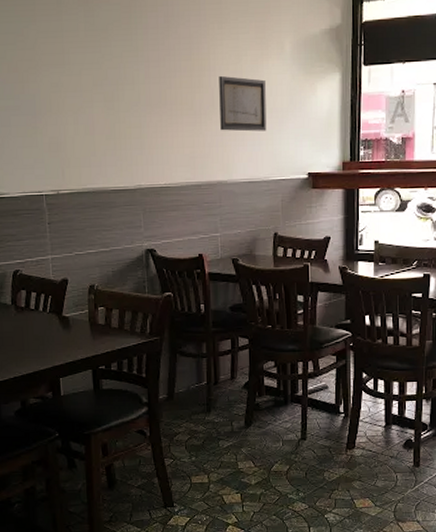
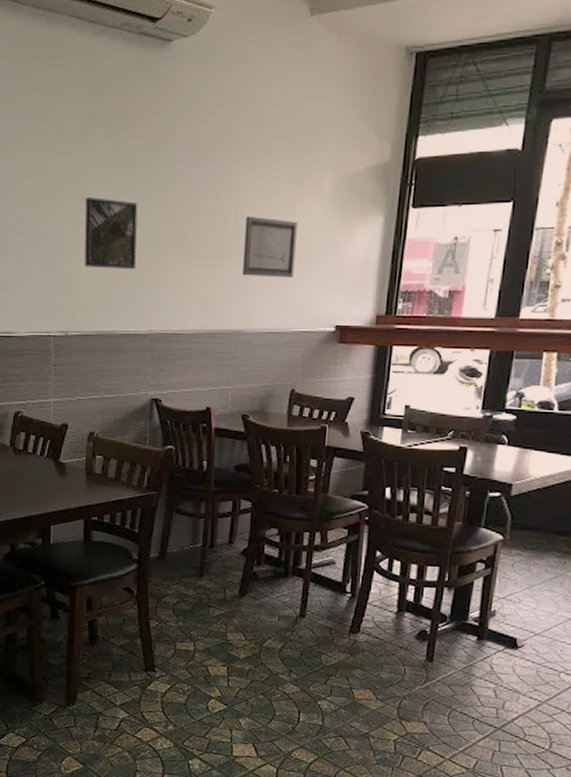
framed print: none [65,61,119,129] -> present [84,197,138,270]

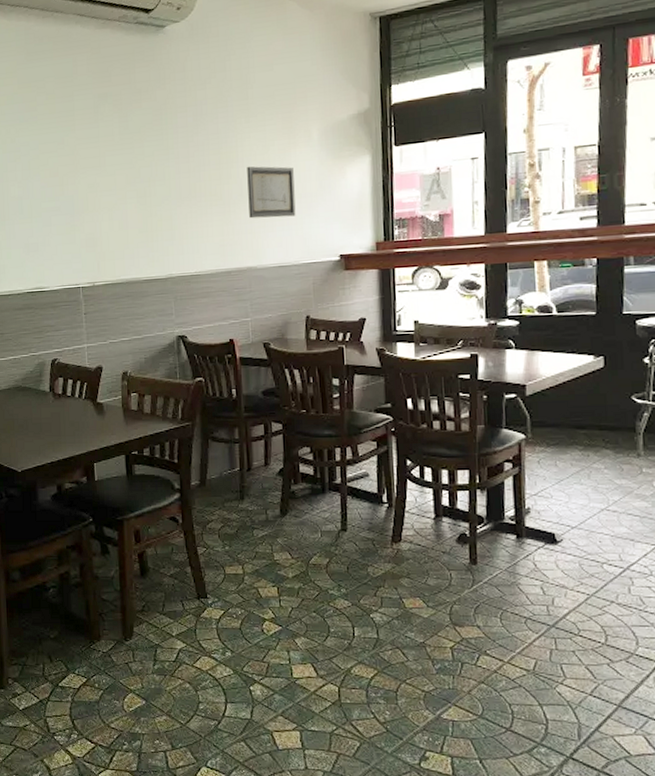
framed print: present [84,197,138,270] -> none [101,162,151,224]

